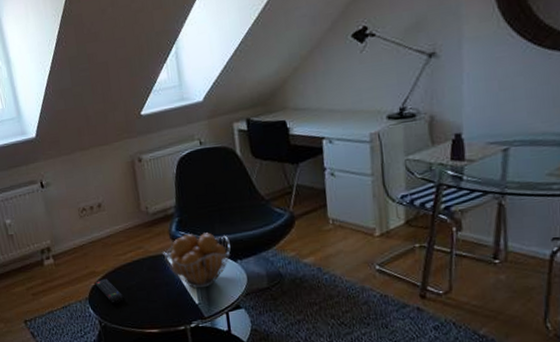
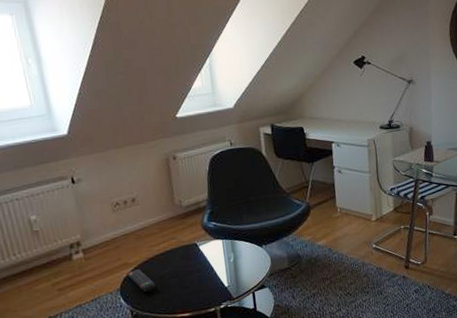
fruit basket: present [163,232,231,289] -> none [195,222,257,273]

